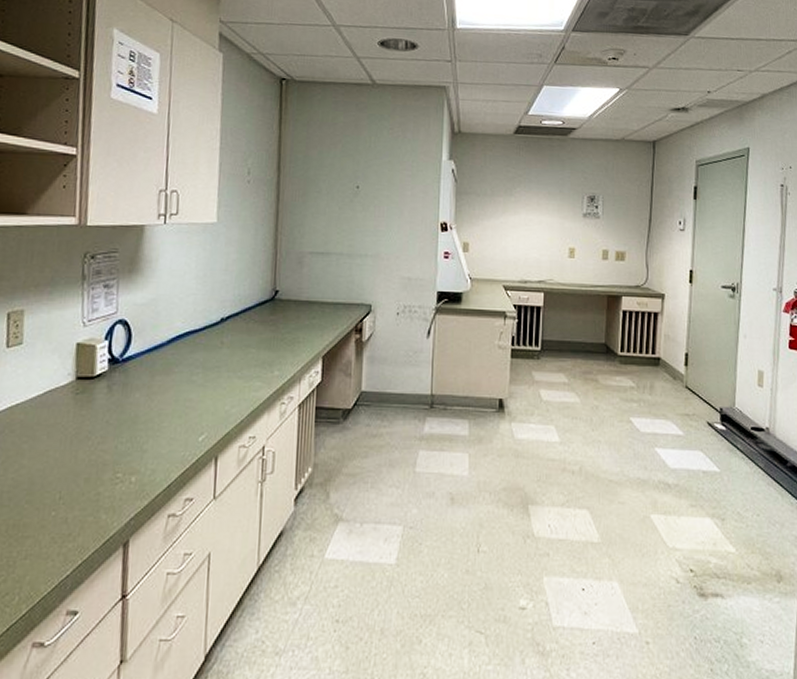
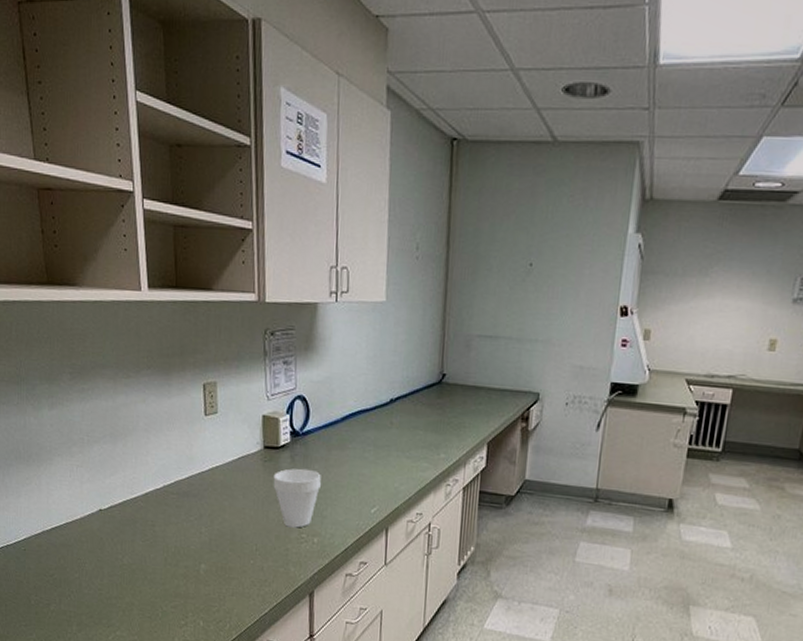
cup: none [84,398,142,467] -> present [273,468,321,528]

